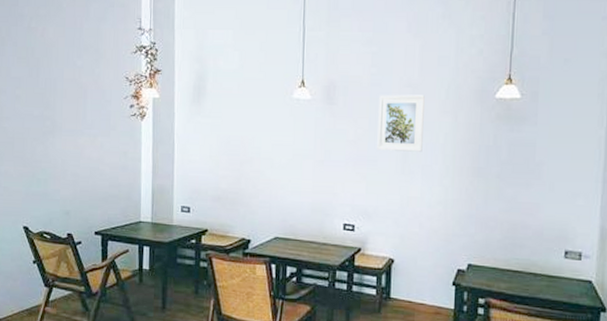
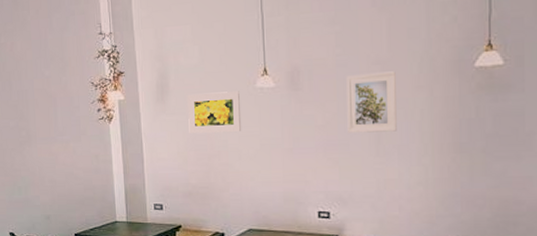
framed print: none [223,99,276,140] -> present [187,91,242,133]

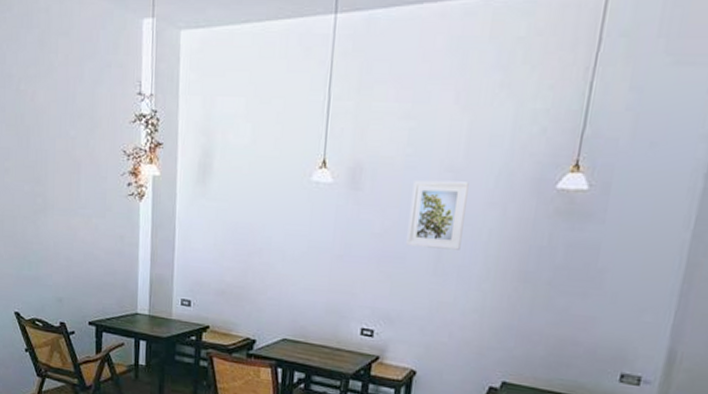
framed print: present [187,91,242,133] -> none [229,179,292,229]

